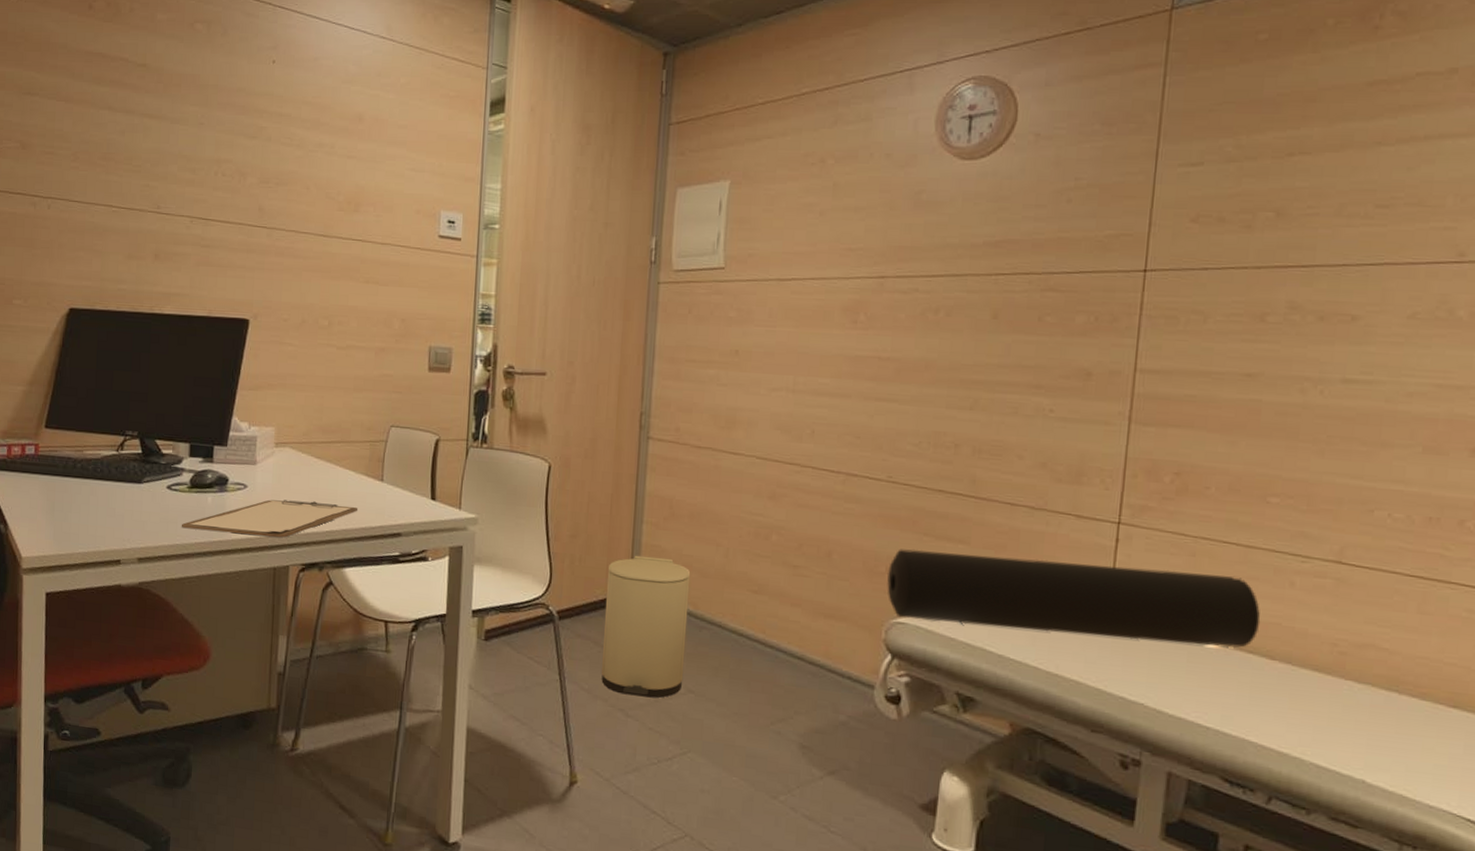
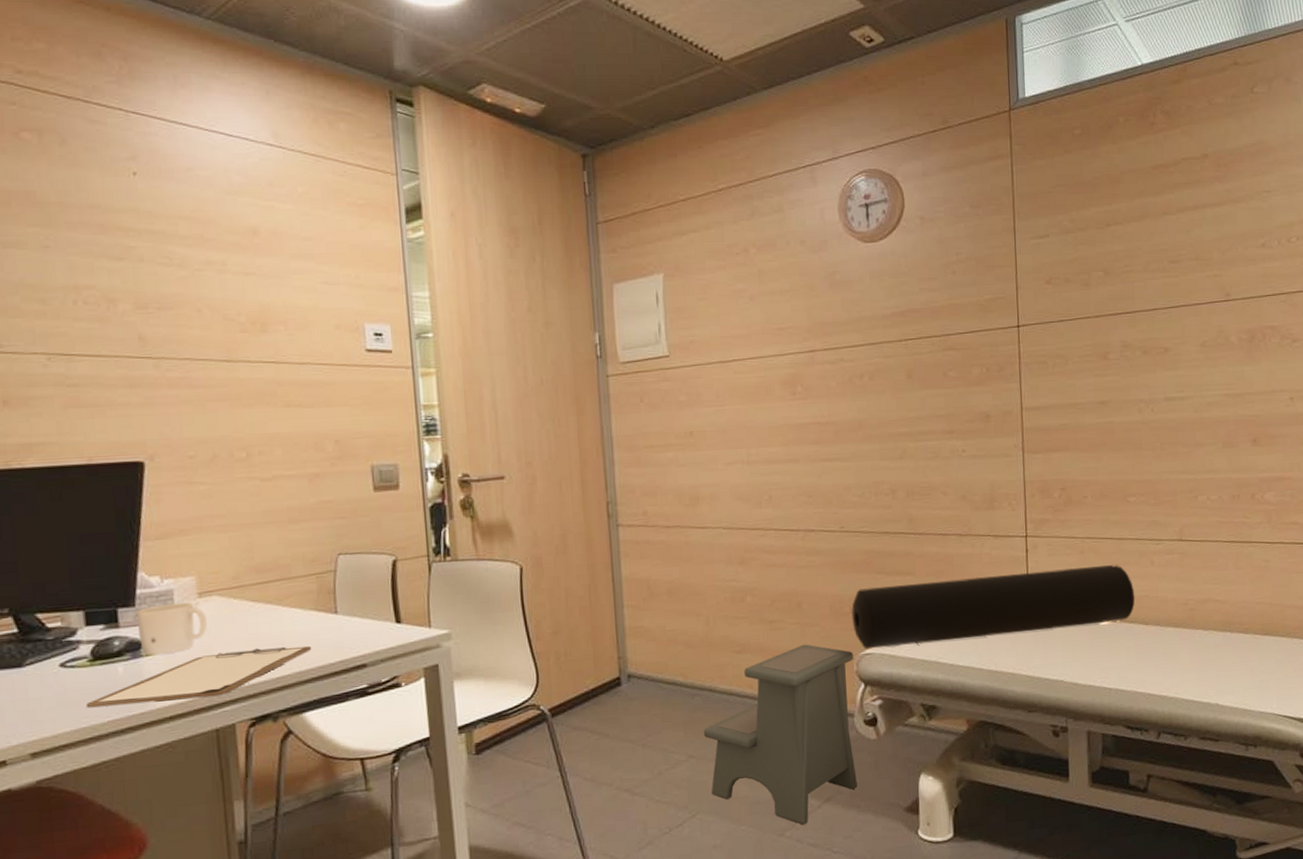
mug: none [226,448,279,493] -> present [136,602,208,656]
pedal bin: present [601,555,691,698] -> none [594,636,683,775]
step stool: none [706,597,883,794] -> present [703,644,857,825]

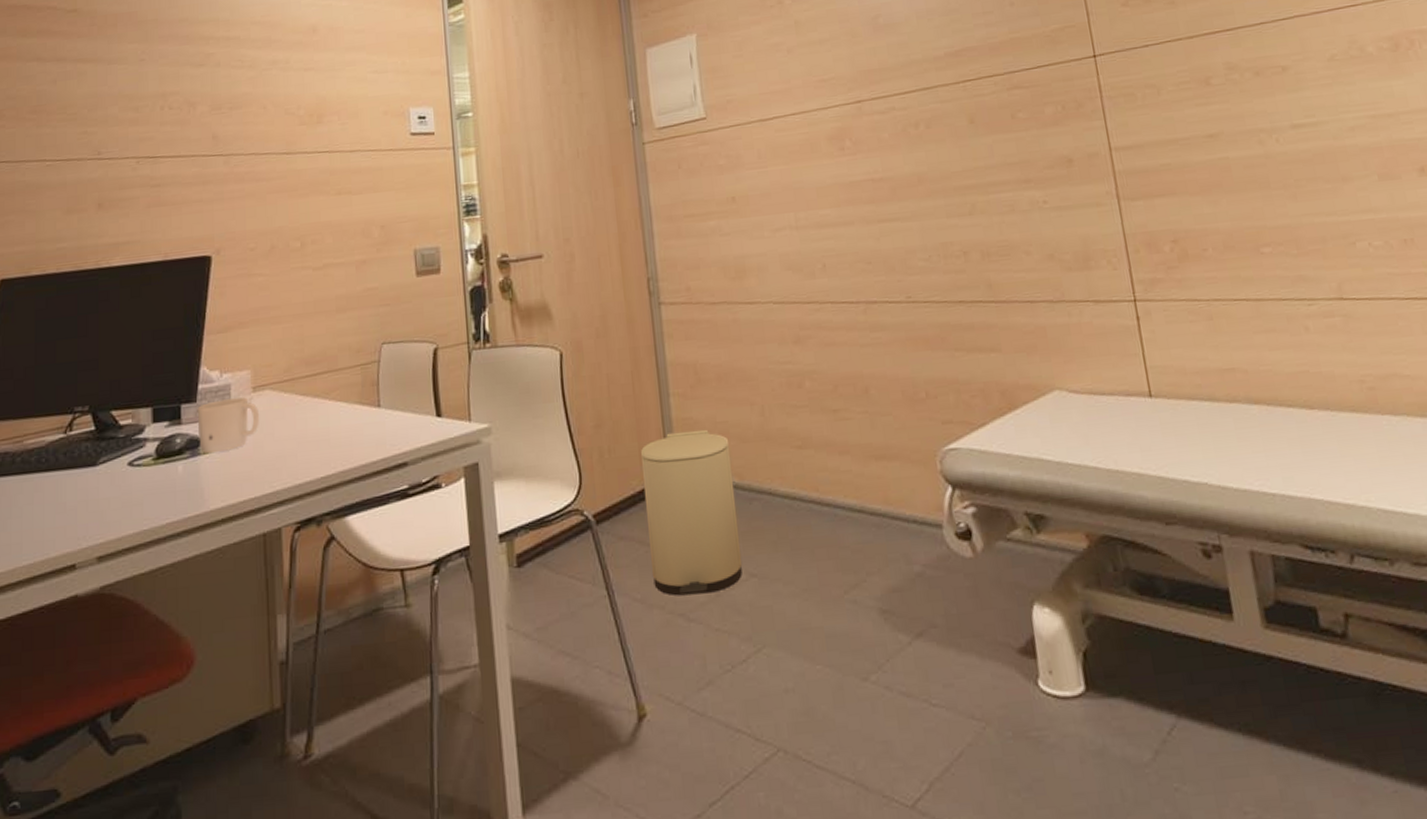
clipboard: present [85,646,312,708] -> none [148,442,356,509]
pedal bin: none [594,636,683,775] -> present [640,429,743,596]
step stool: present [703,644,857,825] -> none [764,437,955,668]
foam roller: present [851,564,1135,650] -> none [927,332,1291,444]

